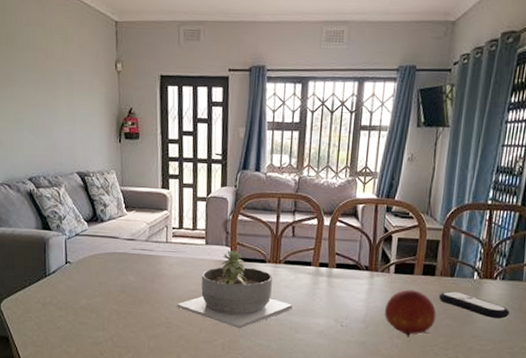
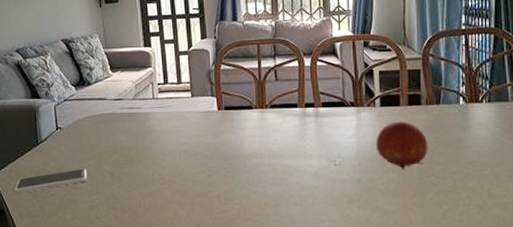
smartphone: none [20,304,94,323] -> present [14,168,88,193]
succulent planter: present [176,250,293,329] -> none [168,100,284,179]
remote control: present [438,291,510,319] -> none [427,118,501,142]

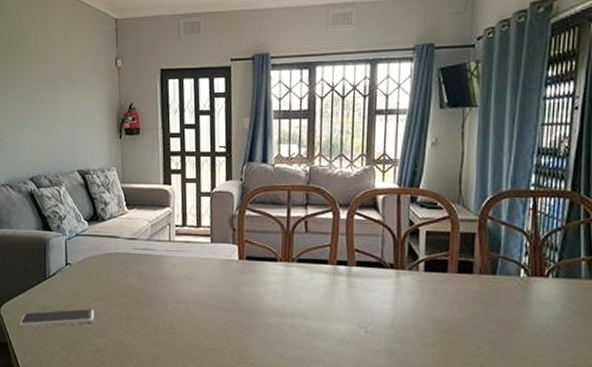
fruit: present [375,121,428,170] -> none [415,290,478,346]

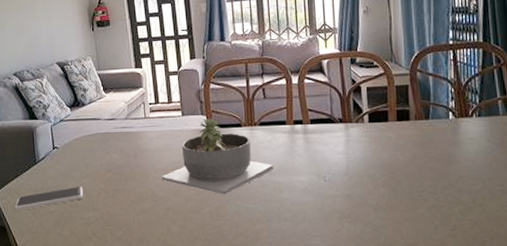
succulent planter: none [181,248,309,336] -> present [161,118,274,195]

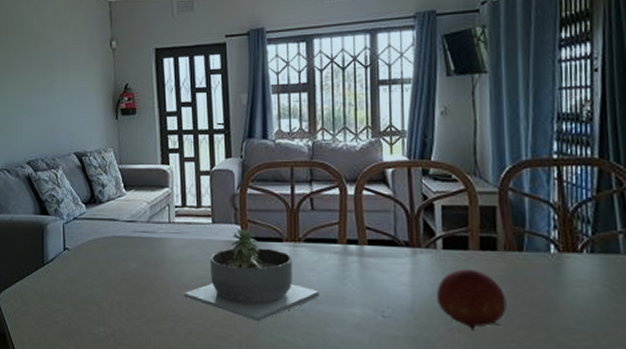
smartphone: present [14,186,84,210] -> none [17,295,94,317]
fruit: none [365,137,419,185] -> present [436,269,507,331]

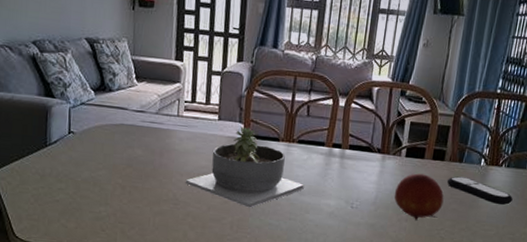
remote control: none [506,269,610,304] -> present [447,176,513,205]

